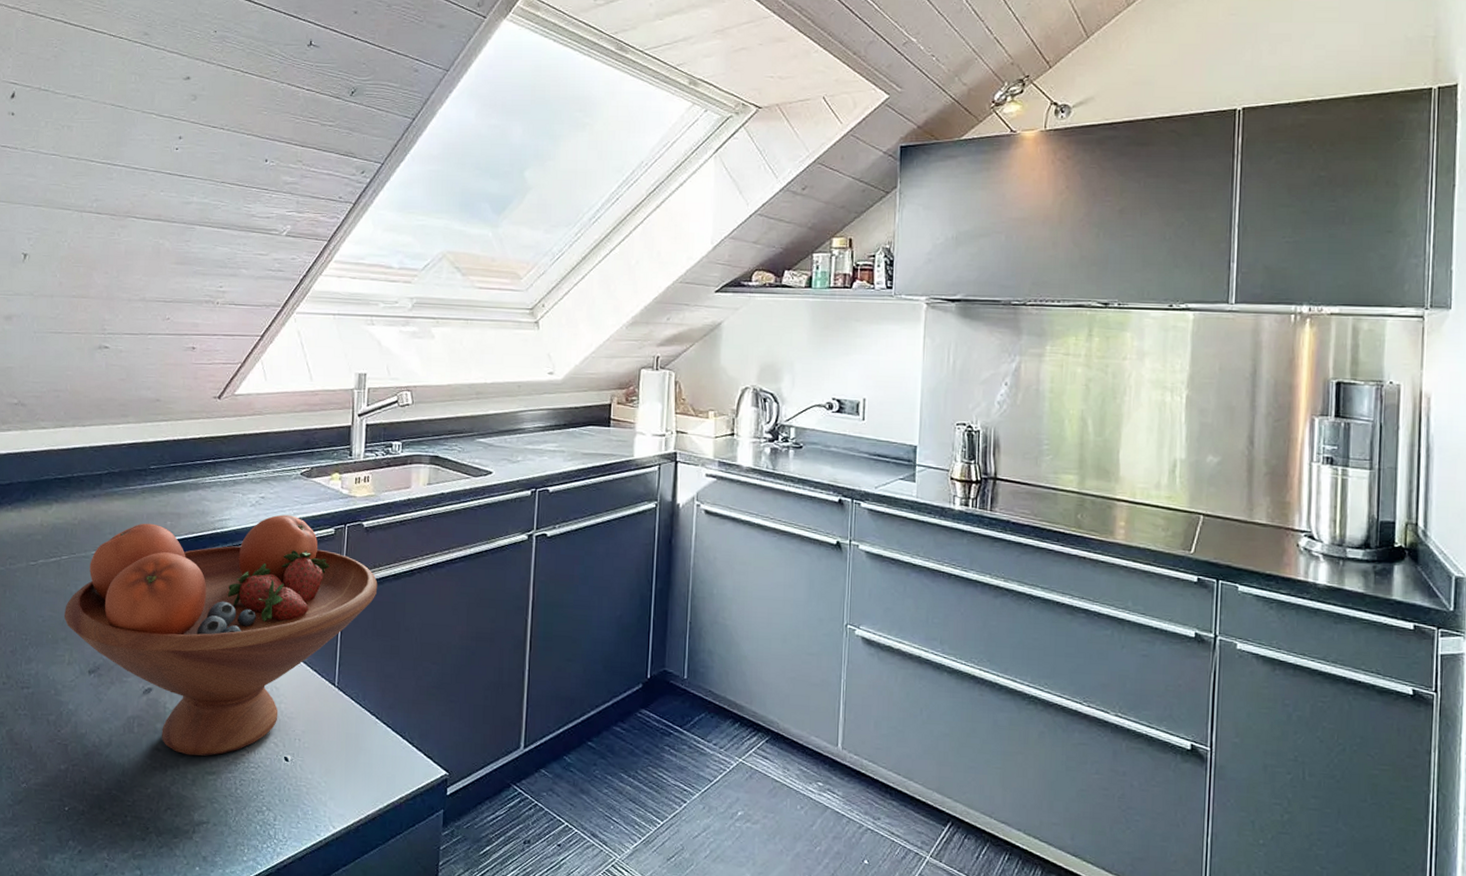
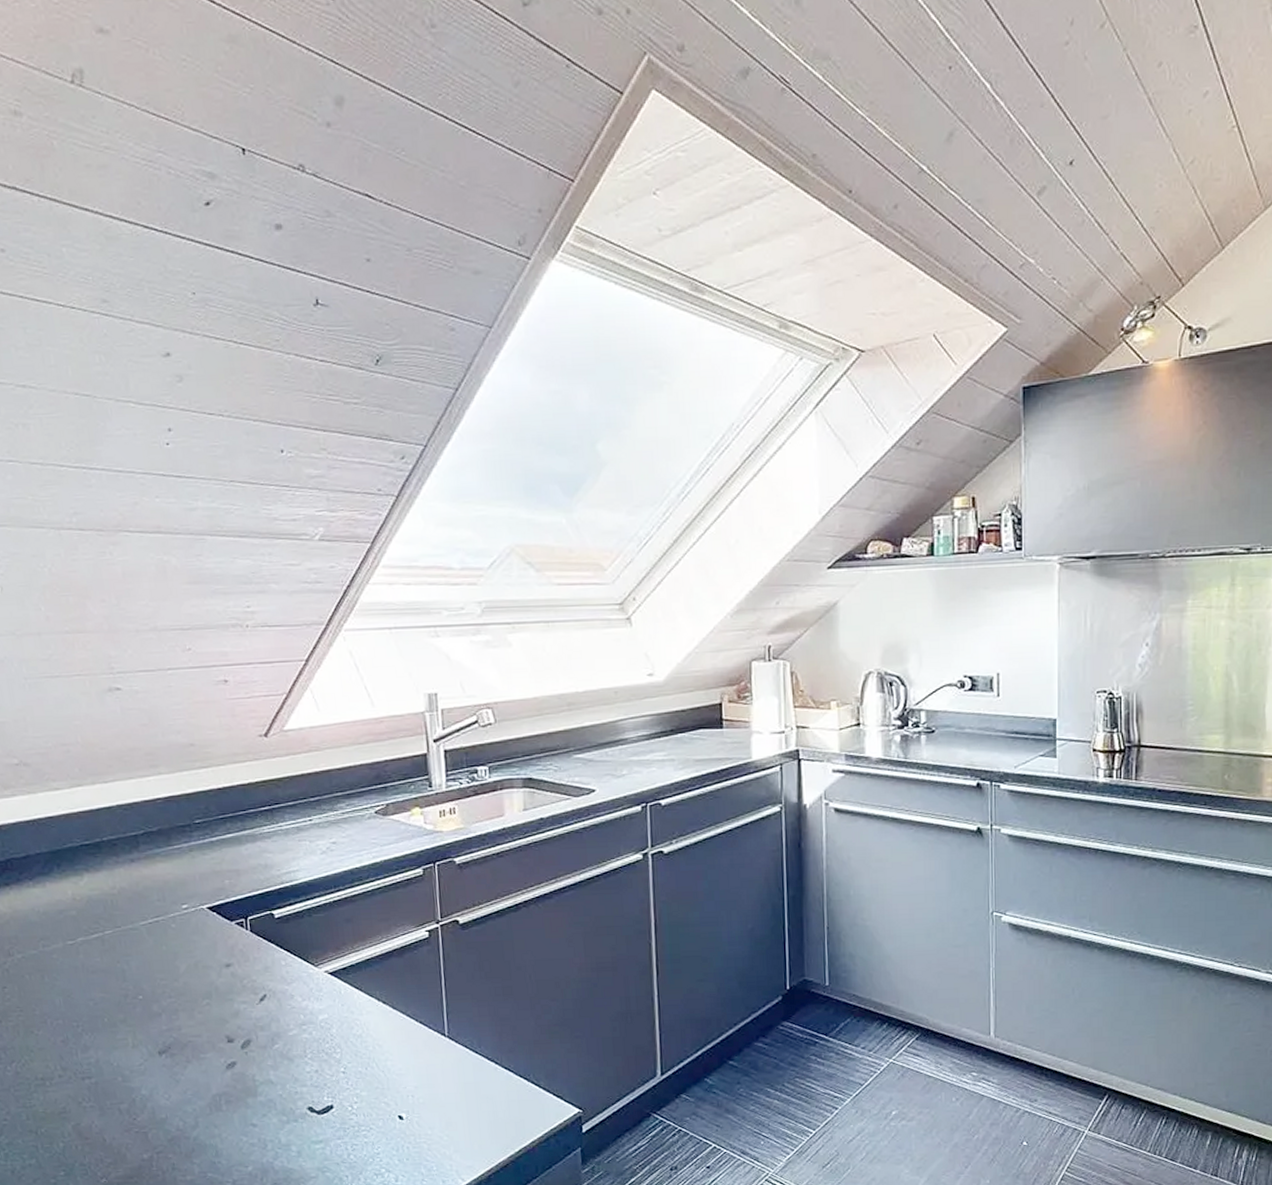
fruit bowl: present [63,514,378,756] -> none [118,859,480,1127]

